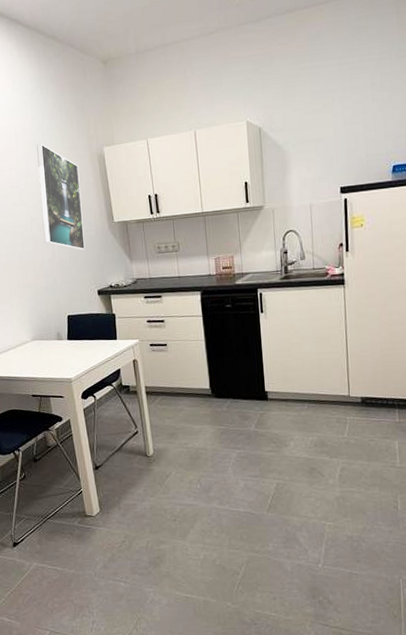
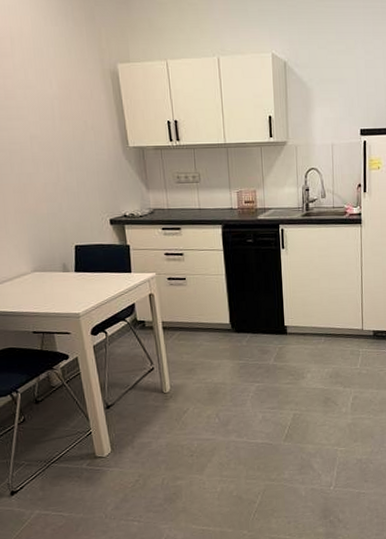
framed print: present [37,144,85,250] -> none [37,52,95,175]

